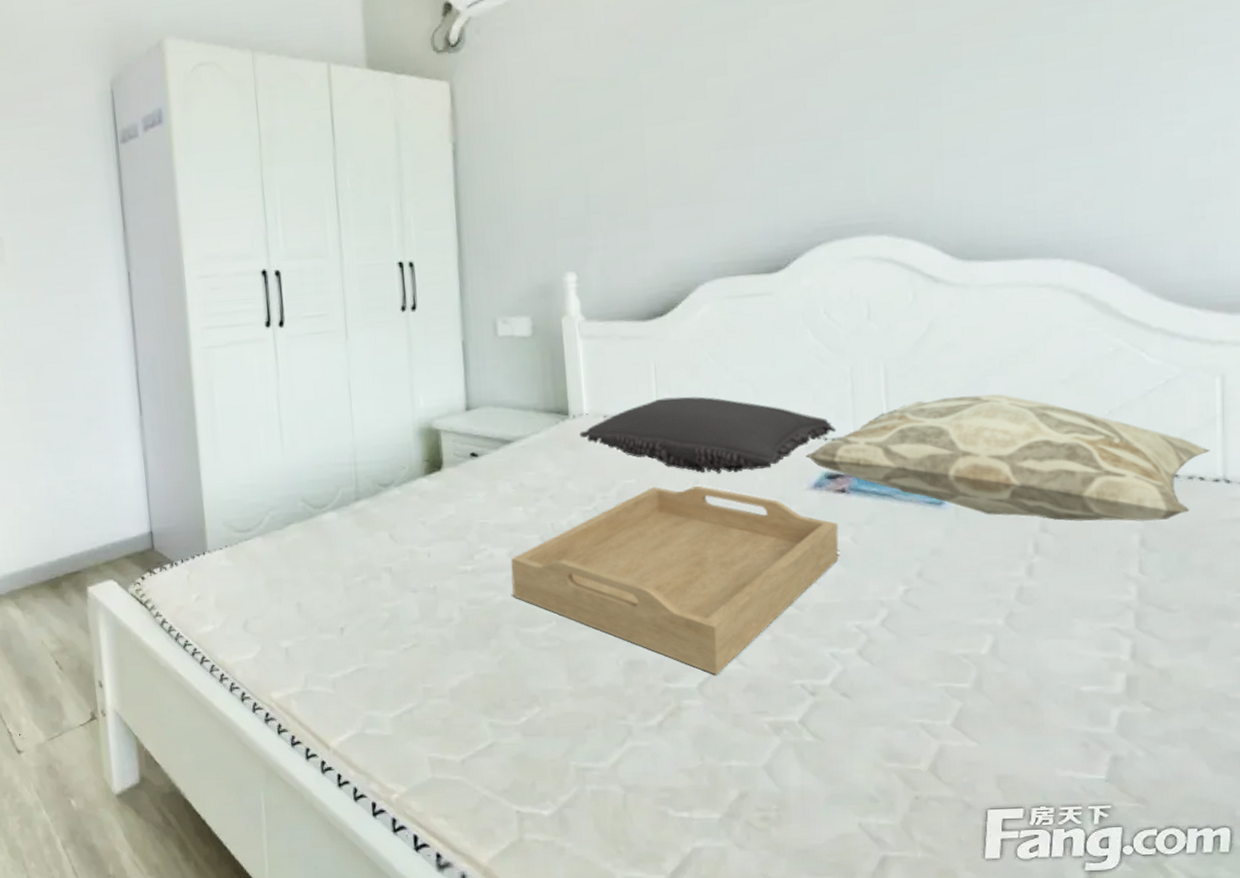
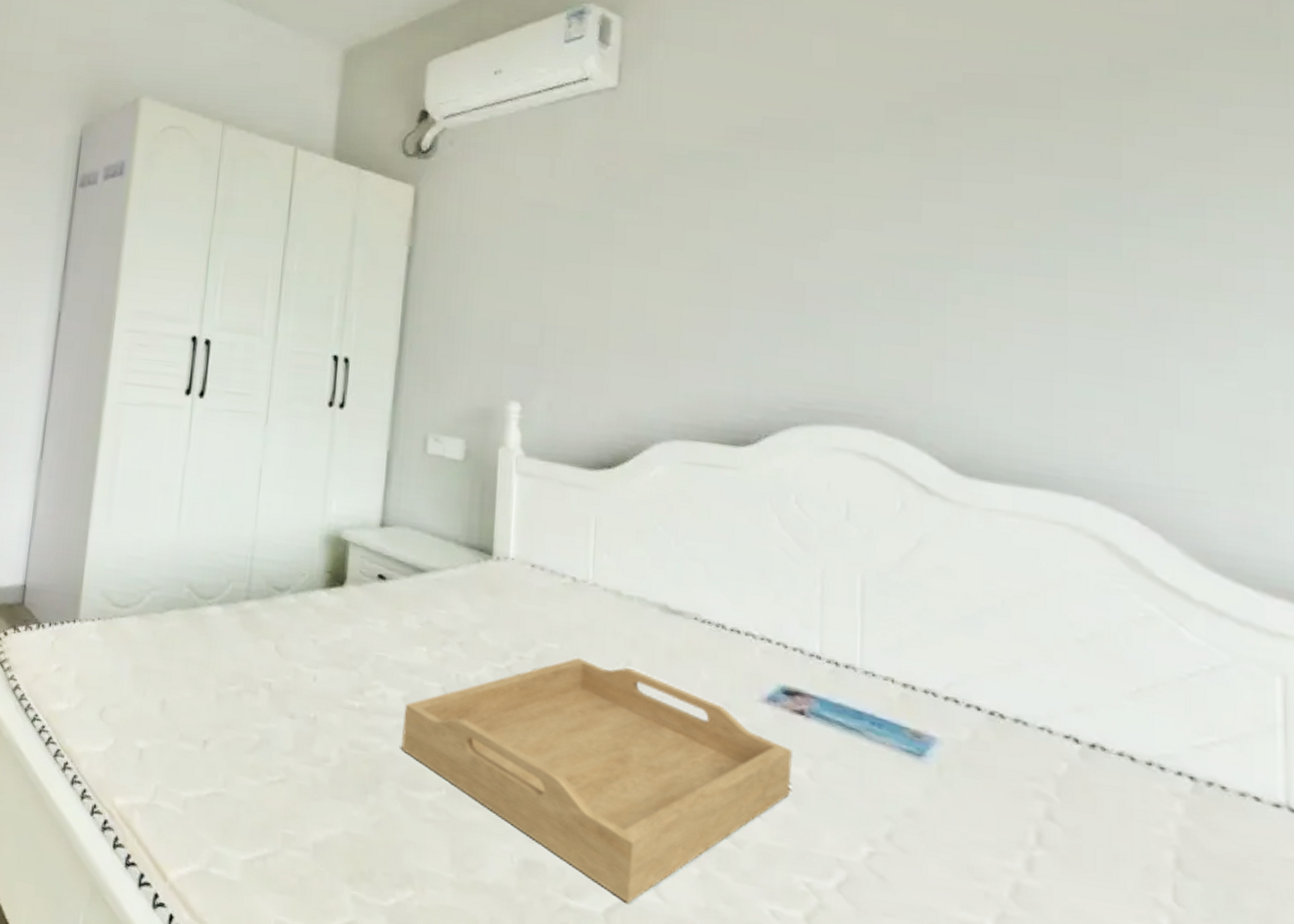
pillow: present [579,396,836,474] -> none [501,558,799,666]
decorative pillow: present [805,393,1210,521] -> none [759,625,1268,841]

